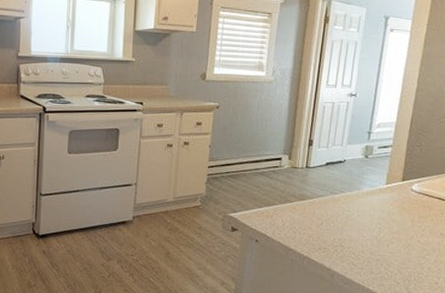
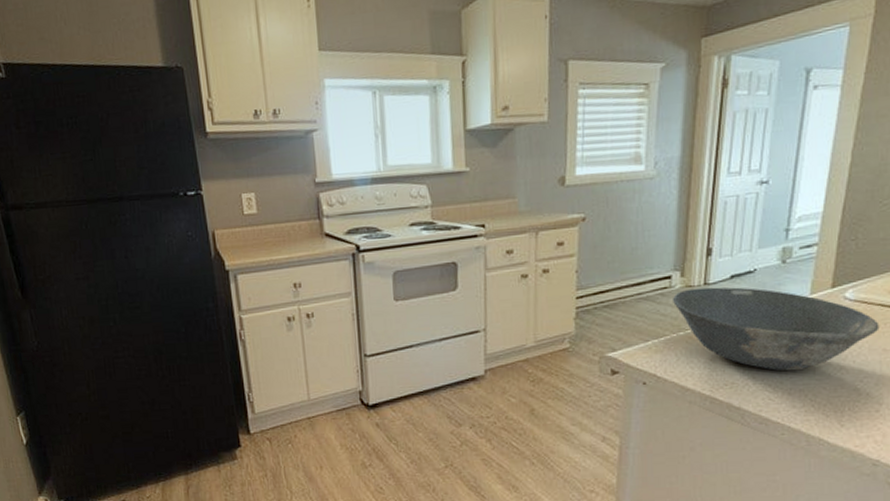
bowl: none [281,169,438,244] -> present [672,287,880,371]

